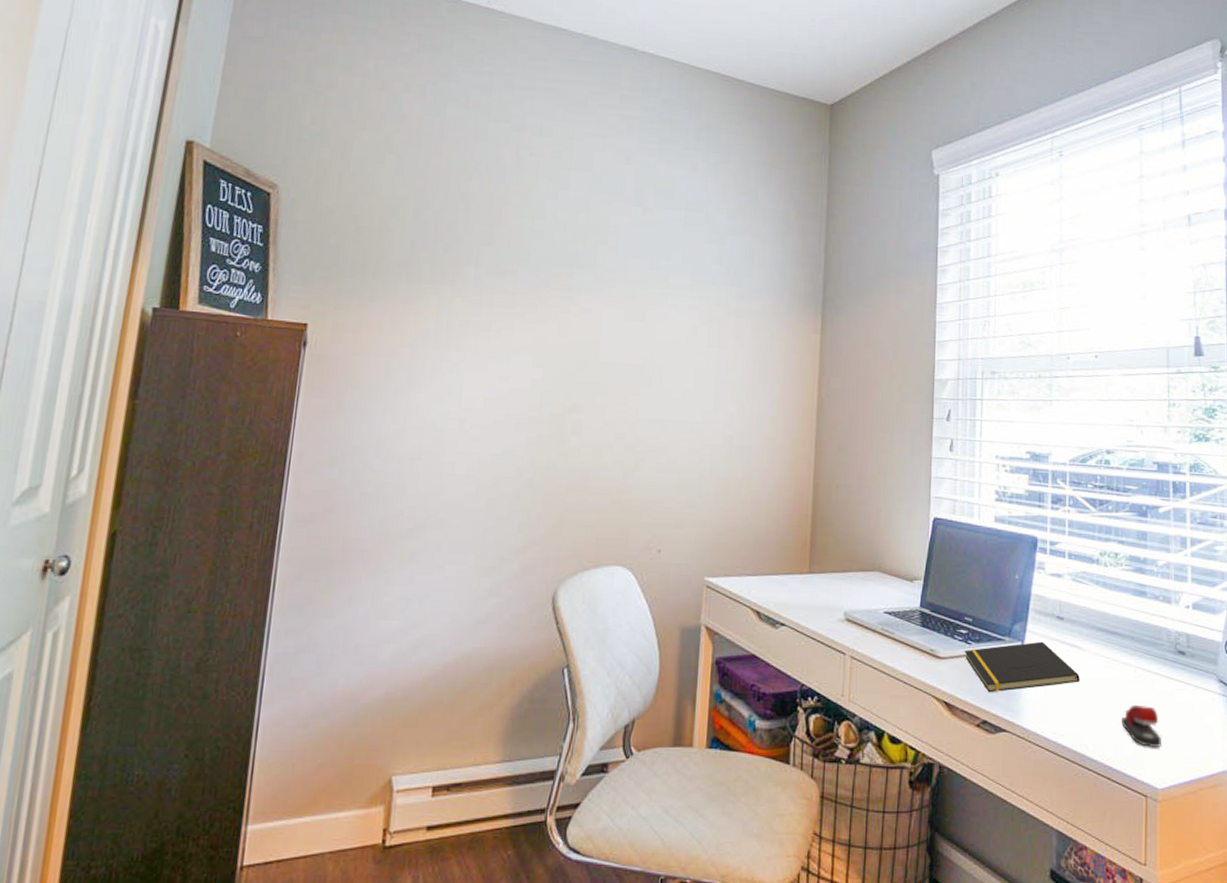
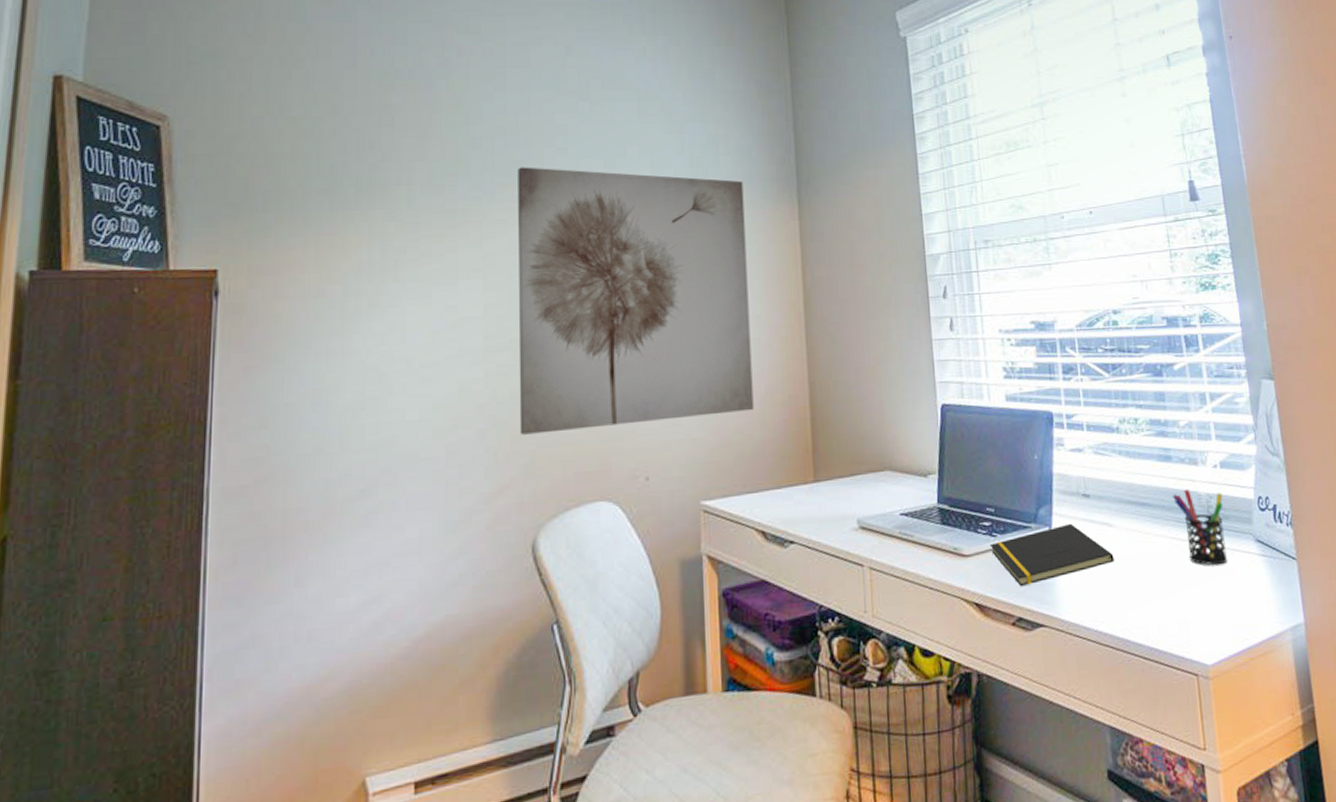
wall art: none [551,260,773,502] -> present [518,167,754,435]
stapler: present [1122,705,1161,748] -> none [1162,577,1206,623]
pen holder: none [1142,624,1192,699] -> present [1172,489,1228,566]

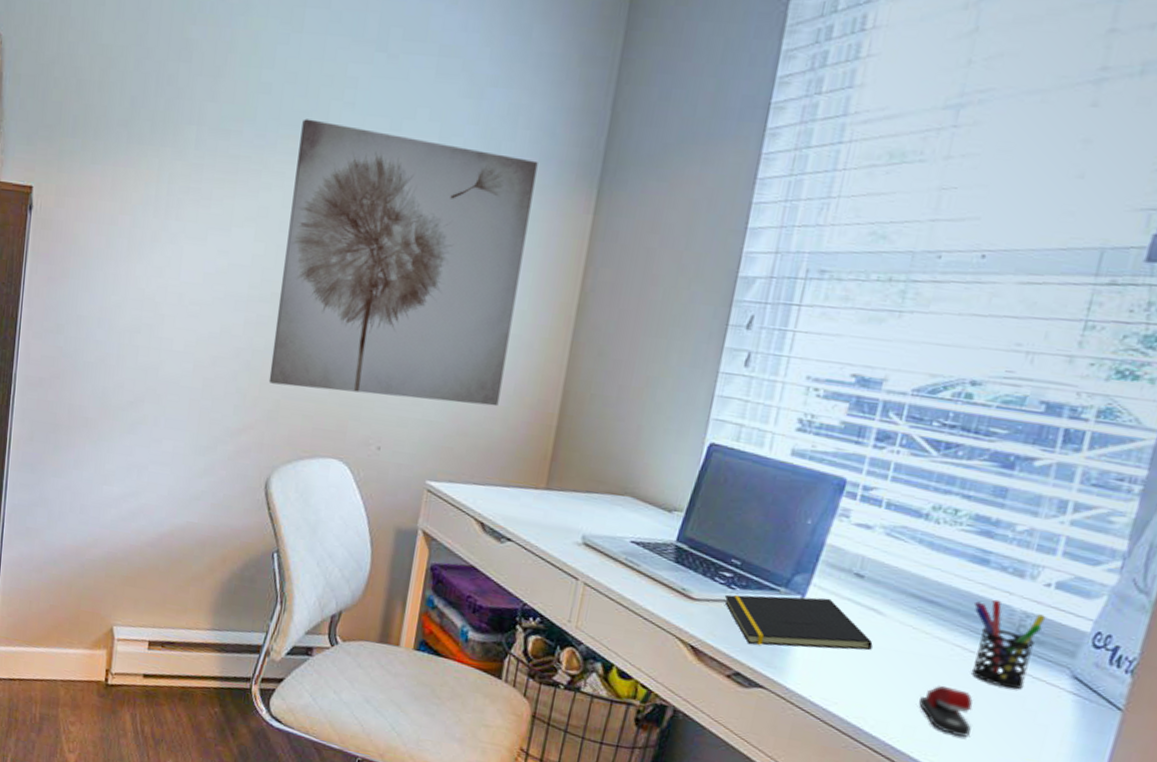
stapler: none [1162,577,1206,623] -> present [919,686,973,737]

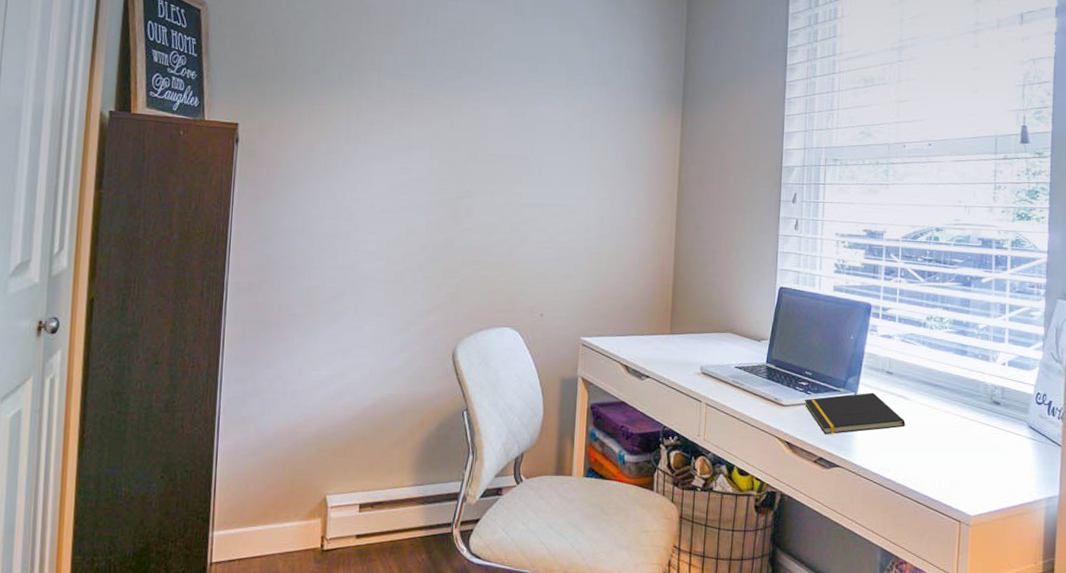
wall art: present [268,119,538,407] -> none [449,64,639,274]
stapler: present [919,686,973,737] -> none [941,447,975,482]
pen holder: present [970,599,1046,690] -> none [962,378,1007,442]

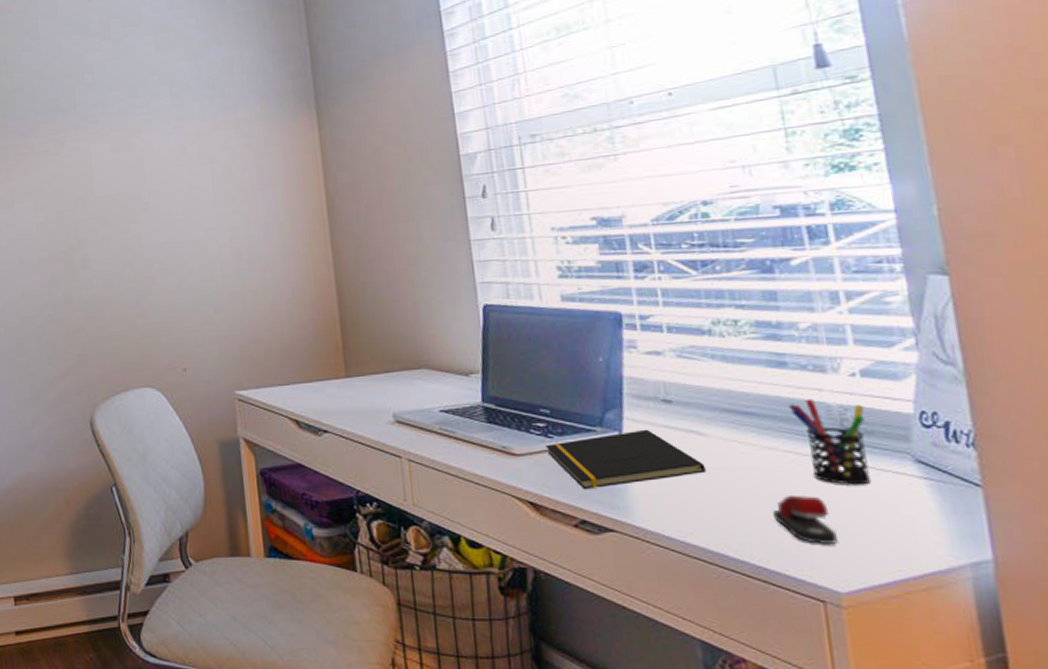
stapler: none [941,447,975,482] -> present [773,496,838,545]
pen holder: none [962,378,1007,442] -> present [787,398,872,485]

